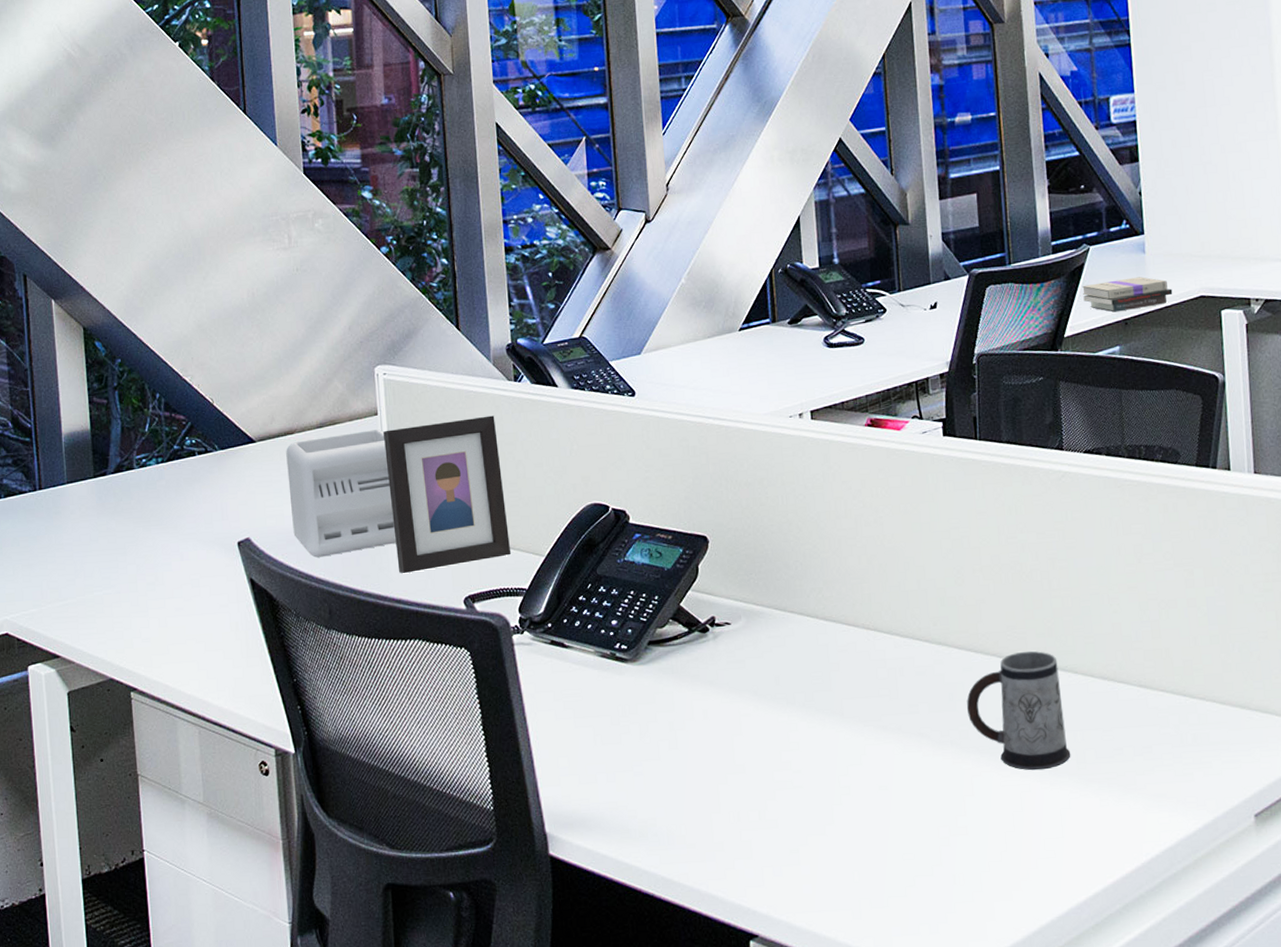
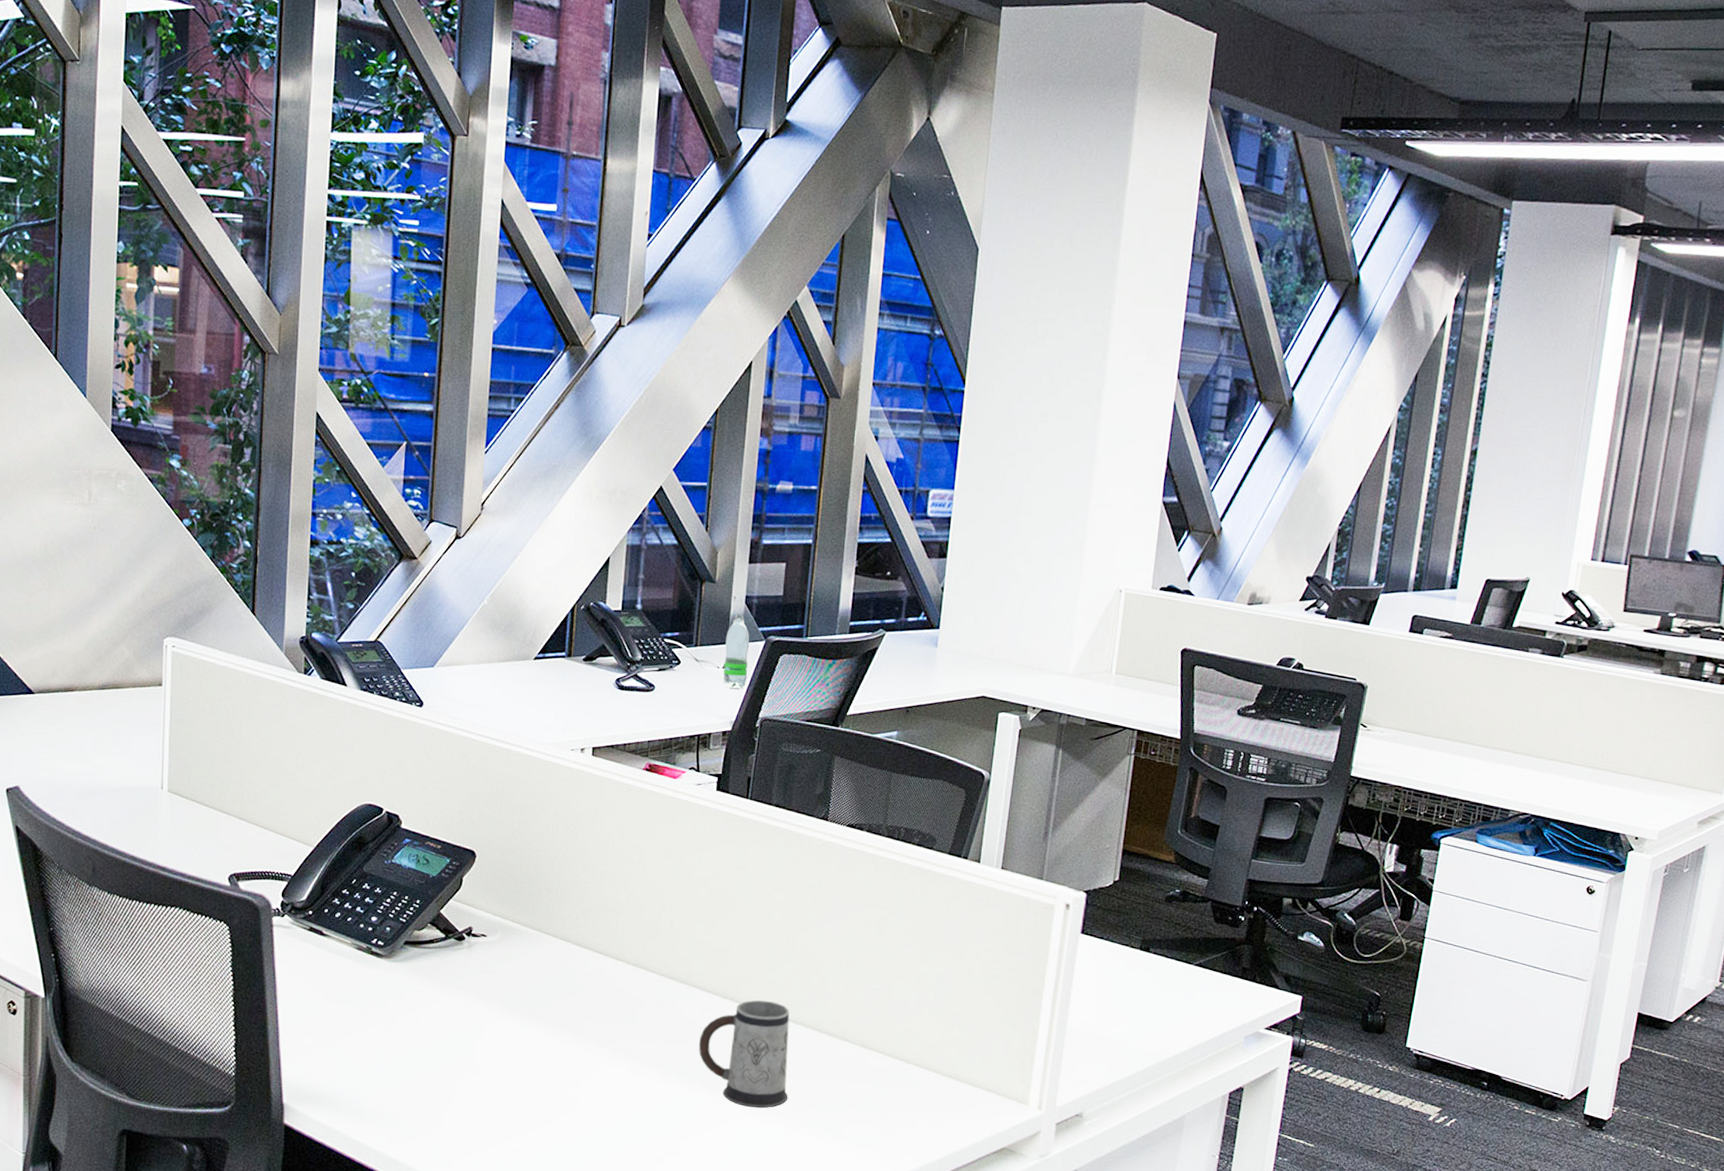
desk organizer: present [286,429,397,558] -> none [64,699,168,816]
picture frame: present [383,415,512,574] -> none [165,702,281,844]
bottle: none [928,252,956,329] -> present [723,614,750,689]
books: present [1082,277,1173,313] -> none [871,668,957,699]

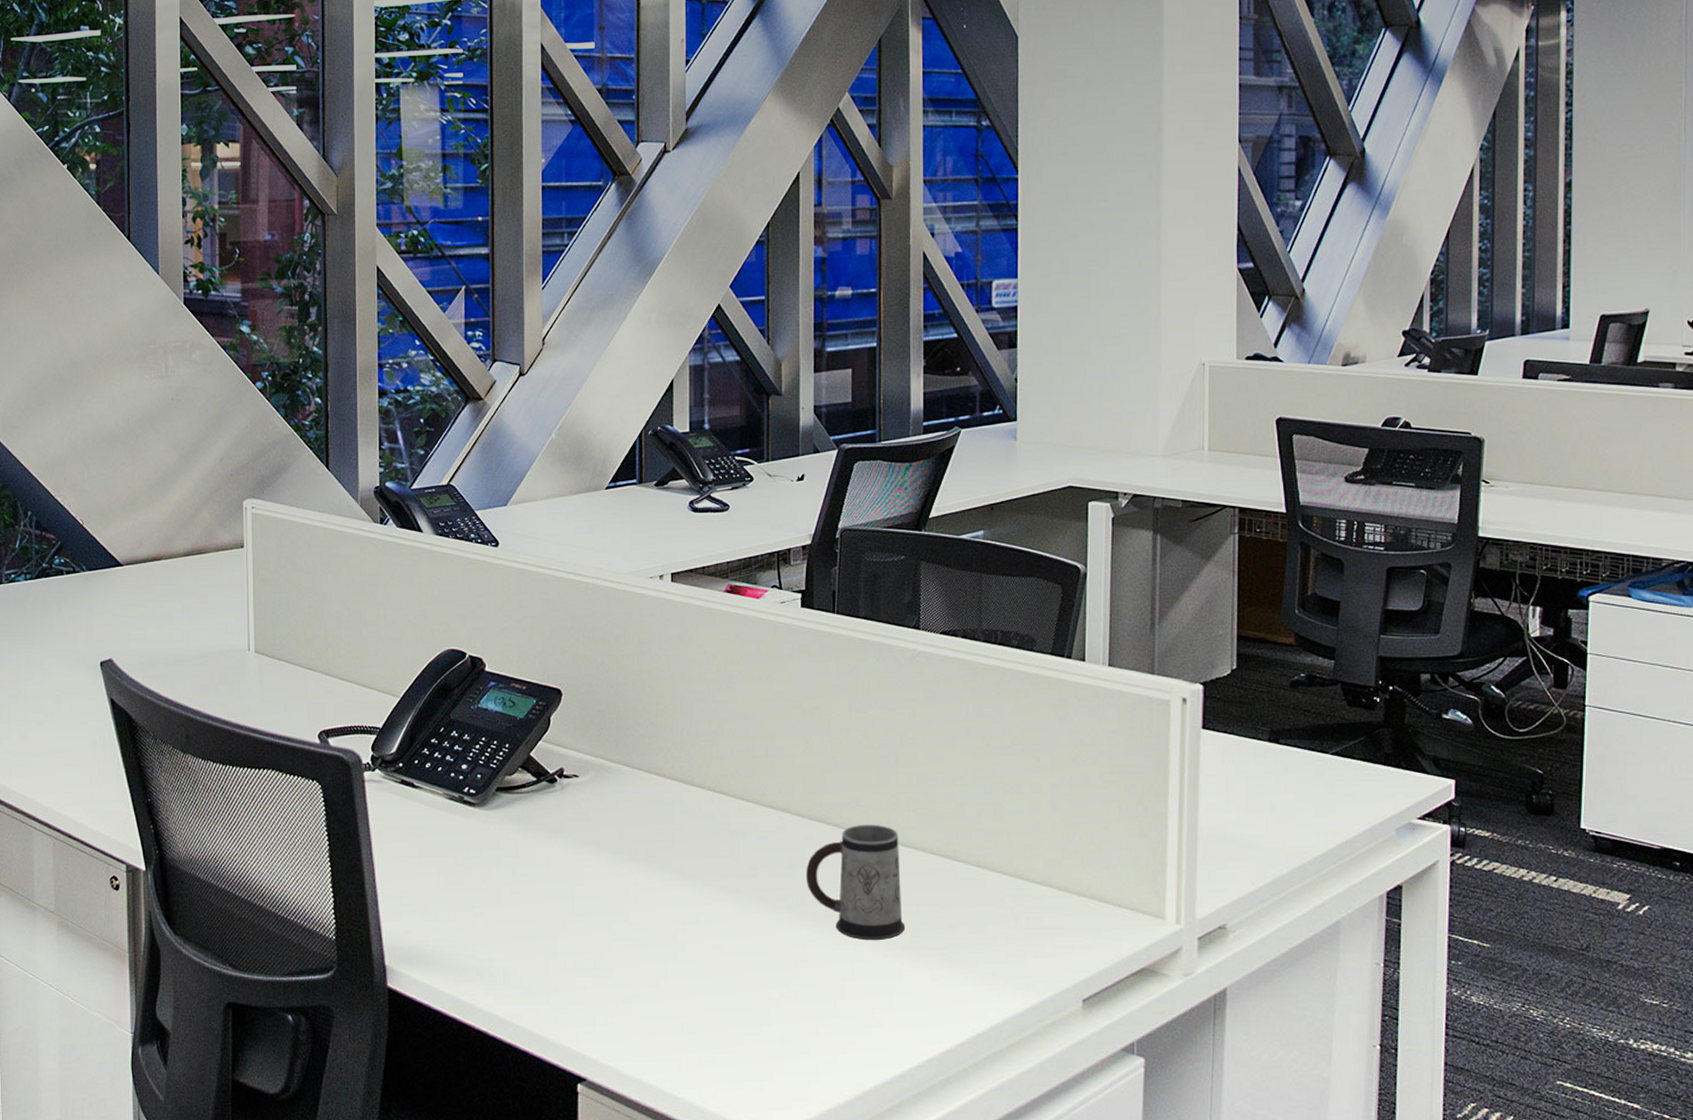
bottle: present [723,614,750,689] -> none [797,425,823,501]

